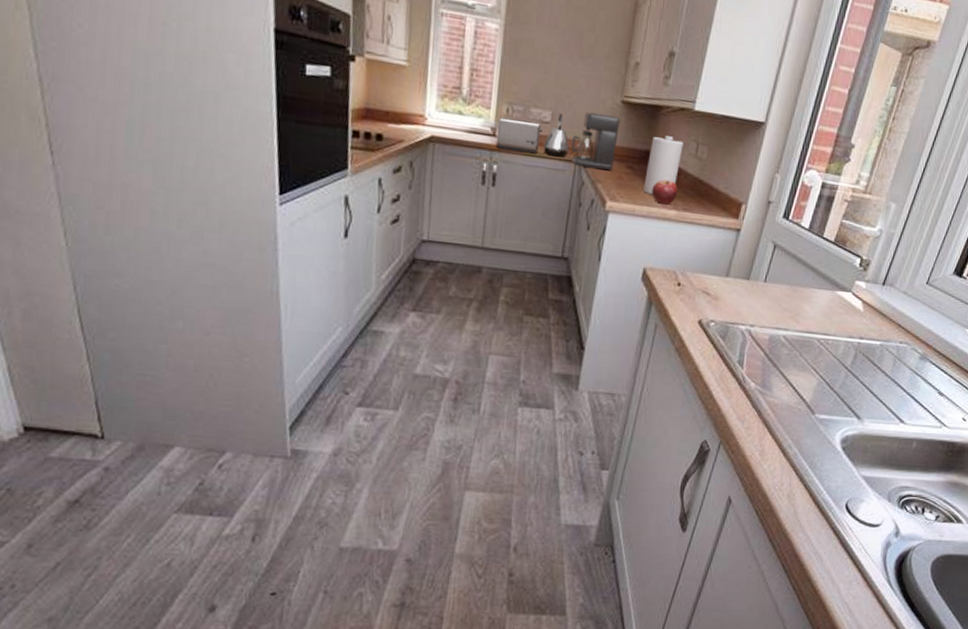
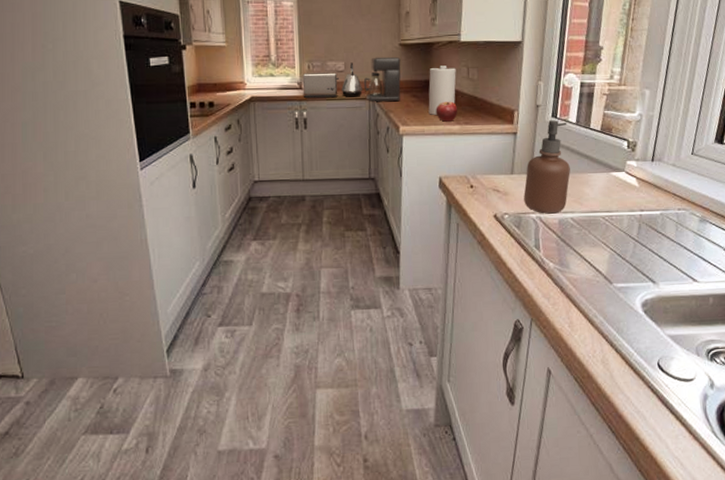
soap dispenser: none [735,221,799,329] -> present [524,120,571,214]

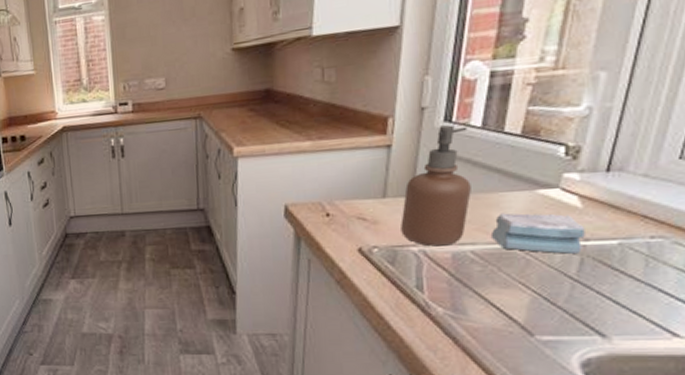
toaster: present [302,72,339,99] -> none [117,91,159,124]
kettle: present [340,62,363,97] -> none [161,77,188,119]
coffee maker: present [363,56,401,103] -> none [188,64,235,122]
paper towel holder: present [428,66,456,116] -> none [269,69,307,132]
fruit: present [435,101,457,122] -> none [279,112,308,138]
sponge: none [584,189,641,221] -> present [492,213,585,254]

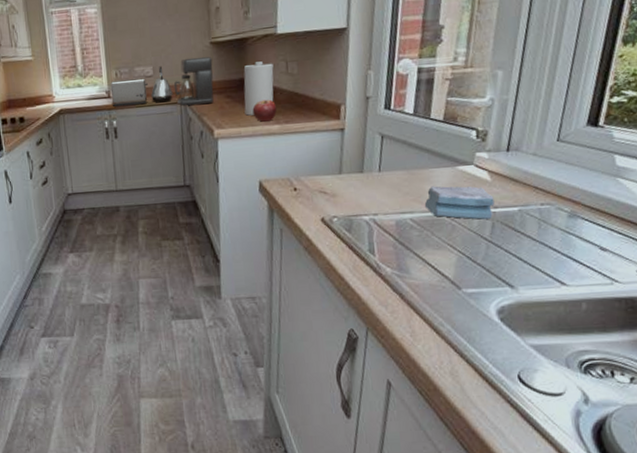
toaster: none [117,91,159,124] -> present [110,78,148,107]
kettle: none [161,77,188,119] -> present [150,66,173,103]
coffee maker: none [188,64,235,122] -> present [173,56,214,107]
paper towel holder: none [269,69,307,132] -> present [243,61,274,116]
fruit: none [279,112,308,138] -> present [252,99,277,122]
soap dispenser: present [401,125,471,247] -> none [354,112,408,216]

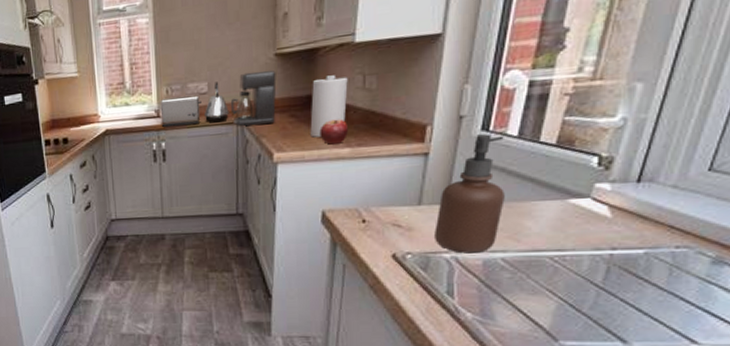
soap dispenser: none [354,112,408,216] -> present [434,134,505,254]
sponge: present [425,186,495,220] -> none [523,221,613,262]

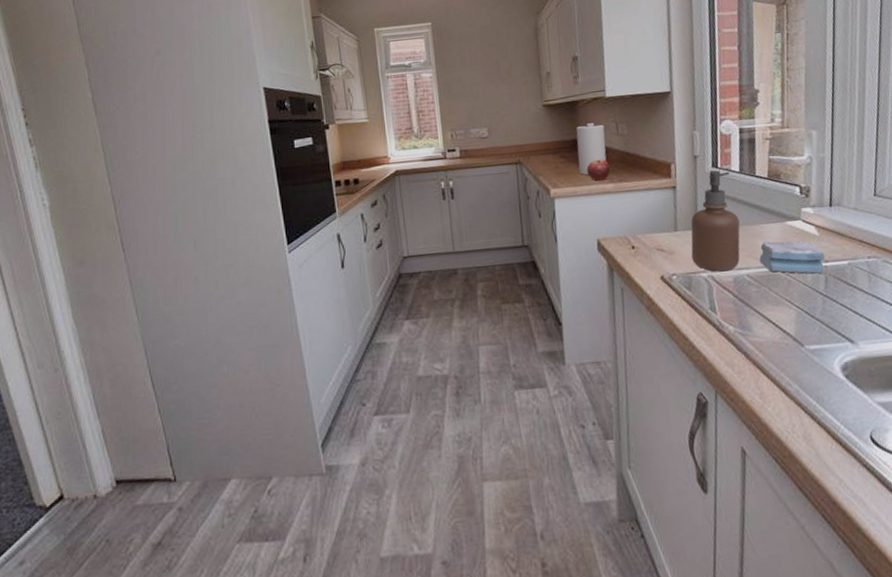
toaster: present [160,95,201,128] -> none [446,139,484,168]
kettle: present [203,82,229,123] -> none [486,128,509,164]
coffee maker: present [230,70,277,127] -> none [509,118,549,167]
sponge: none [523,221,613,262] -> present [759,241,825,274]

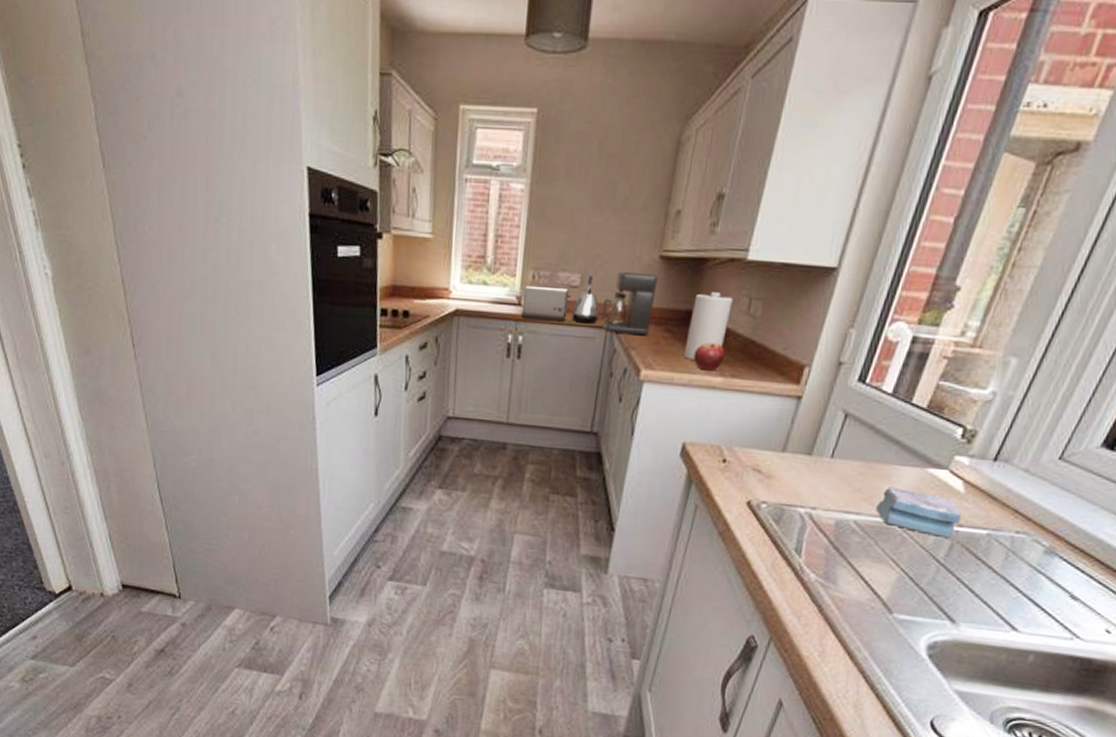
toaster: none [446,139,484,168] -> present [521,283,571,322]
kettle: none [486,128,509,164] -> present [570,276,600,324]
coffee maker: none [509,118,549,167] -> present [602,271,658,336]
soap dispenser: present [690,170,741,272] -> none [792,385,878,512]

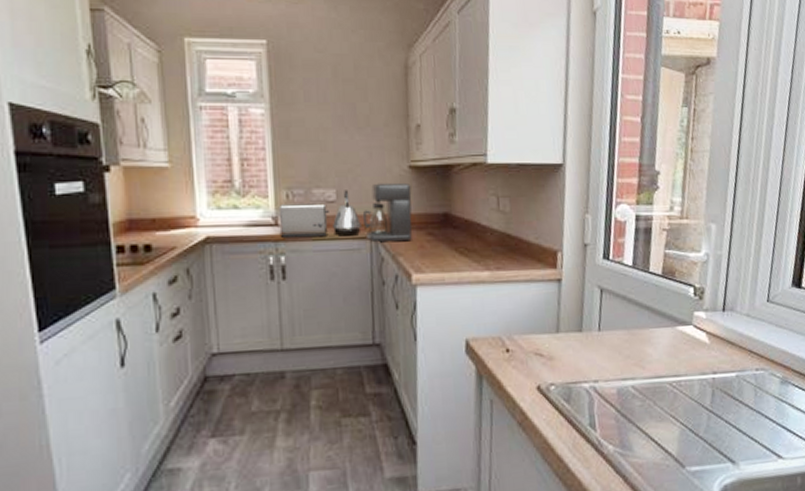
paper towel holder: present [684,292,733,361] -> none [448,194,484,260]
fruit: present [693,342,725,371] -> none [458,240,486,267]
sponge: present [876,486,962,538] -> none [646,348,714,387]

